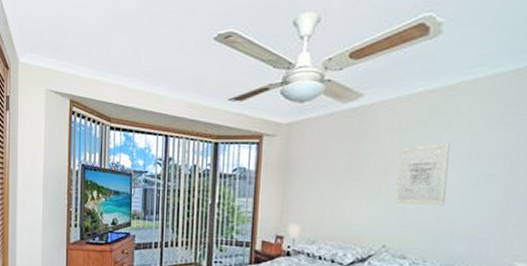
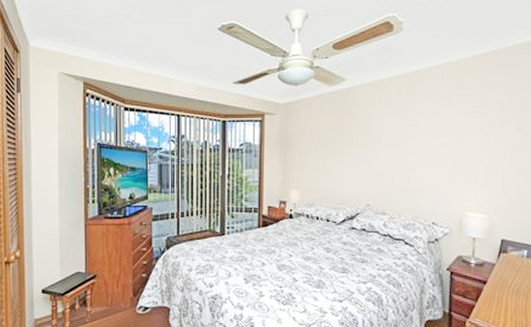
wall art: present [395,143,450,206] -> none [375,119,414,169]

